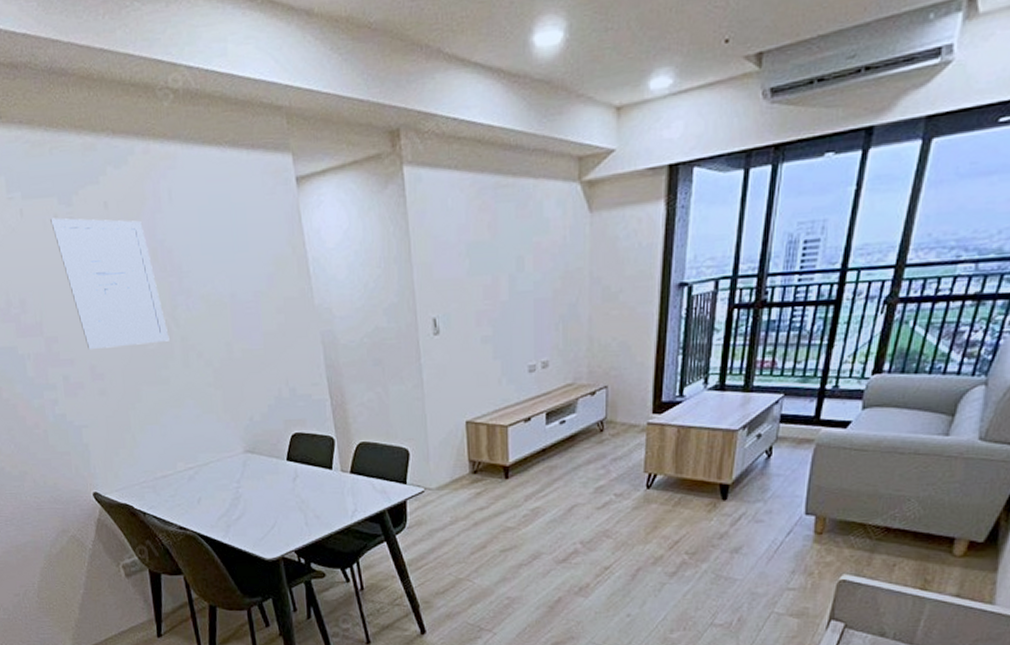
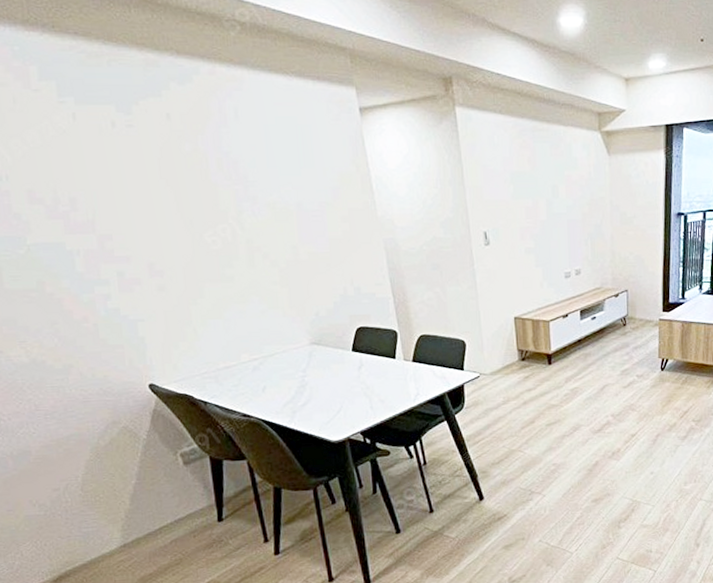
wall art: present [50,218,170,350] -> none [107,124,234,249]

